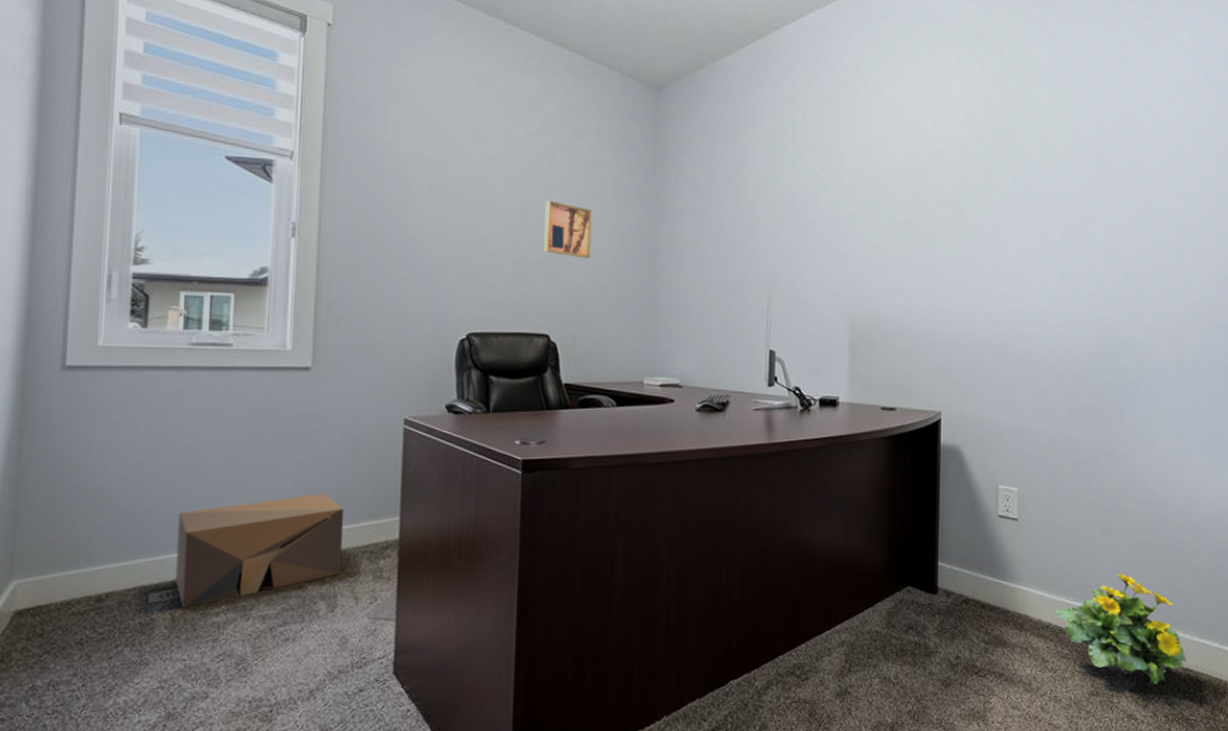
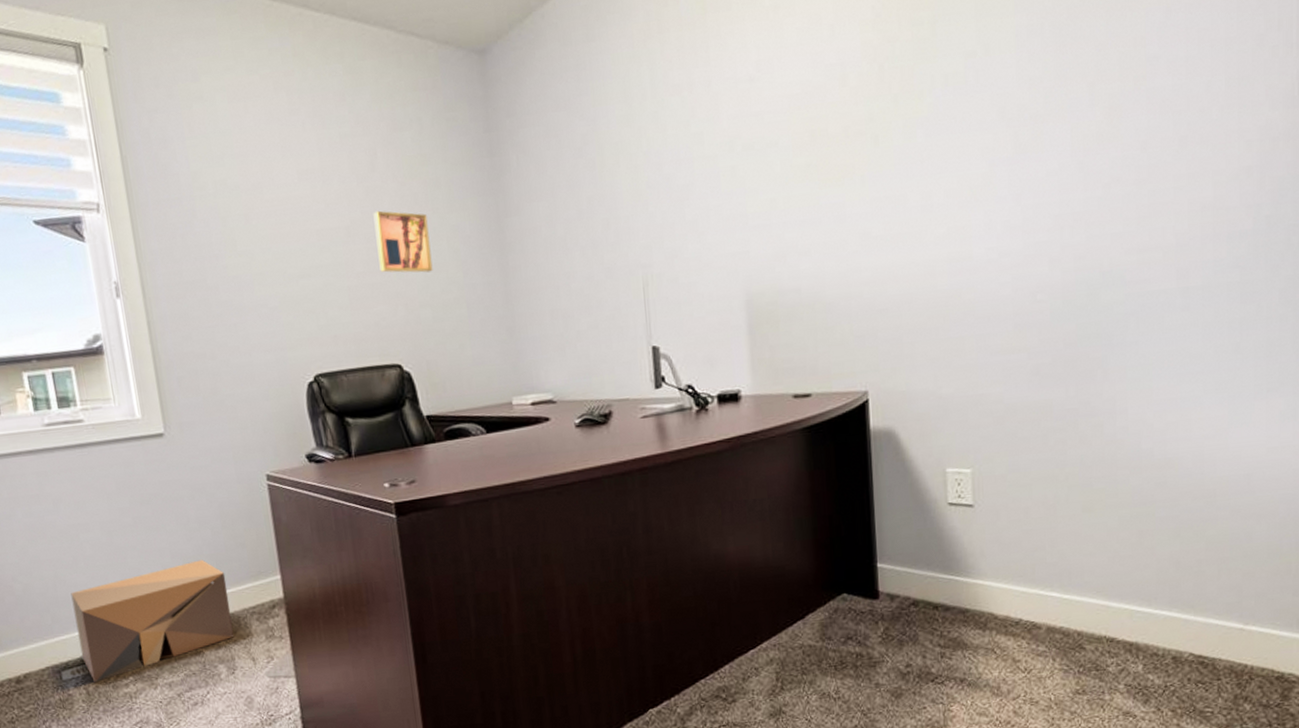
flowering plant: present [1054,573,1187,685] -> none [1025,554,1200,677]

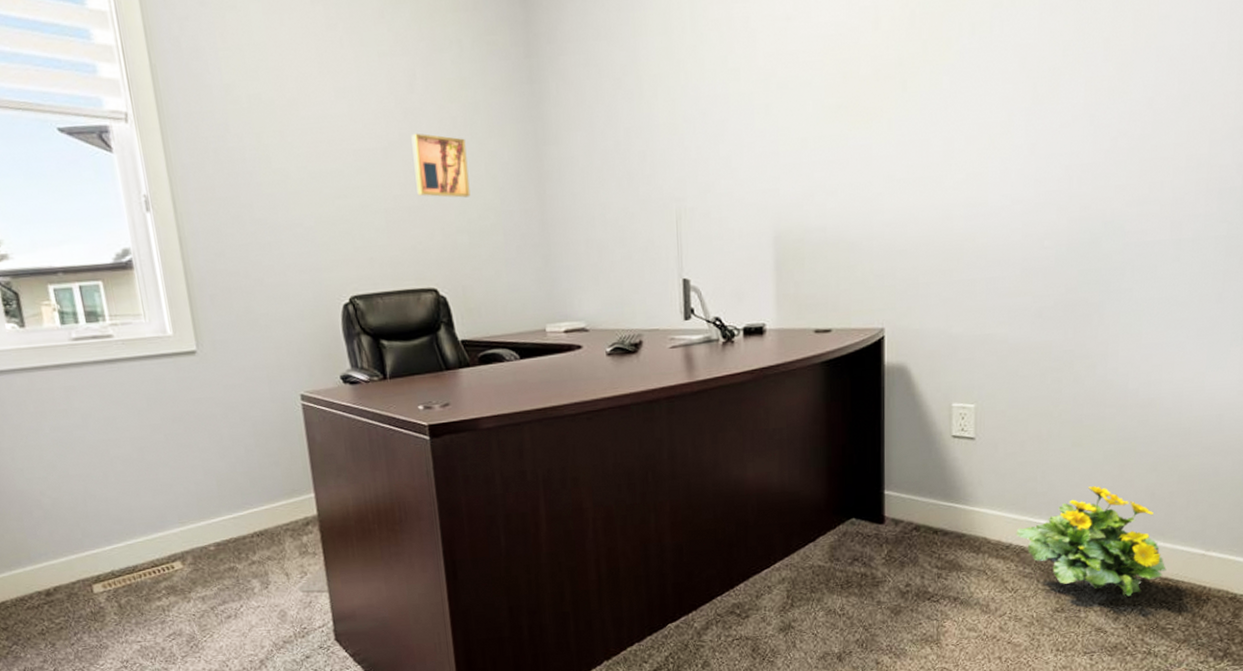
cardboard box: present [71,559,235,682] -> none [101,477,268,596]
flowering plant: none [1025,554,1200,677] -> present [1016,485,1166,597]

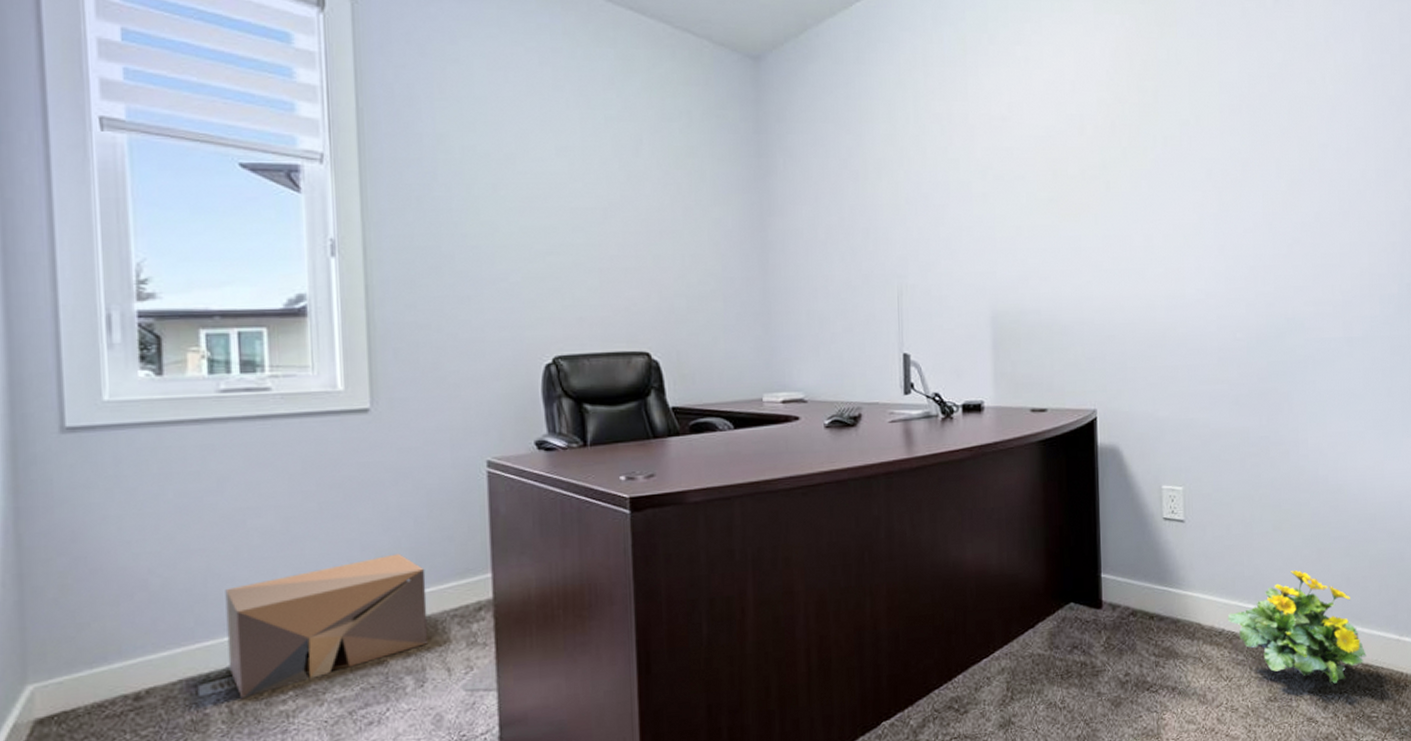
cardboard box: none [101,477,268,596] -> present [225,553,429,699]
wall art: present [411,133,471,198] -> none [633,196,691,262]

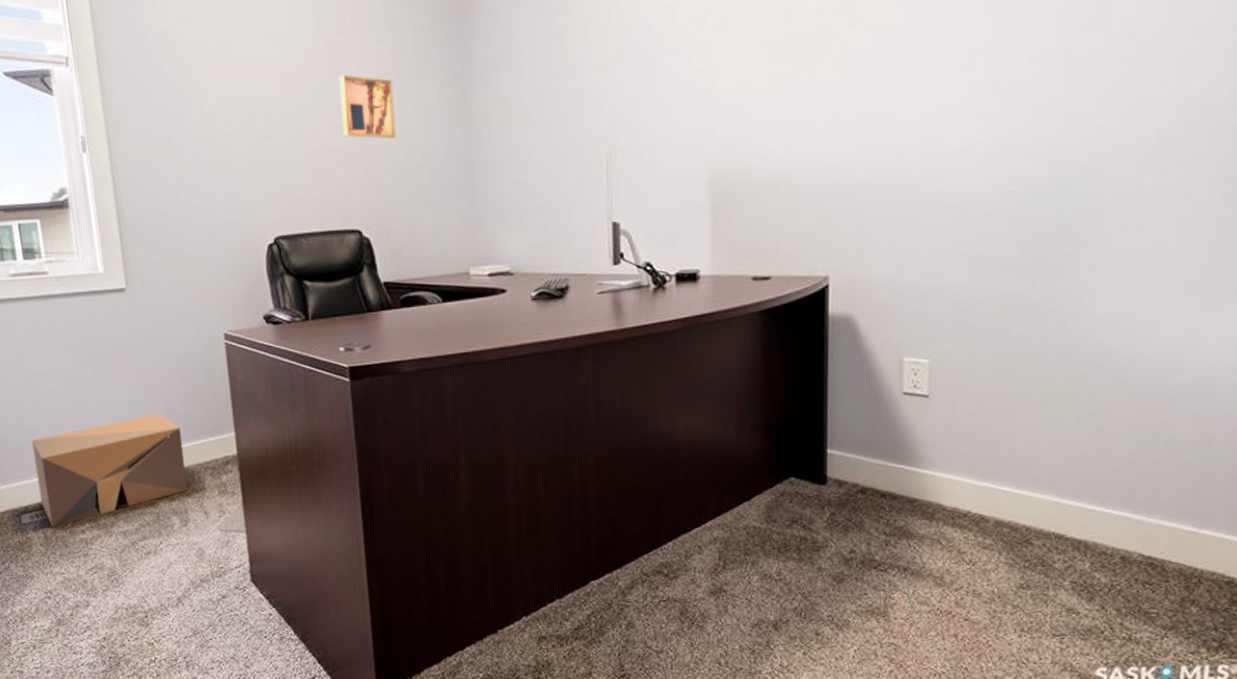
wall art: none [633,196,691,262] -> present [339,74,396,139]
flowering plant: present [1227,569,1367,684] -> none [975,451,1150,575]

